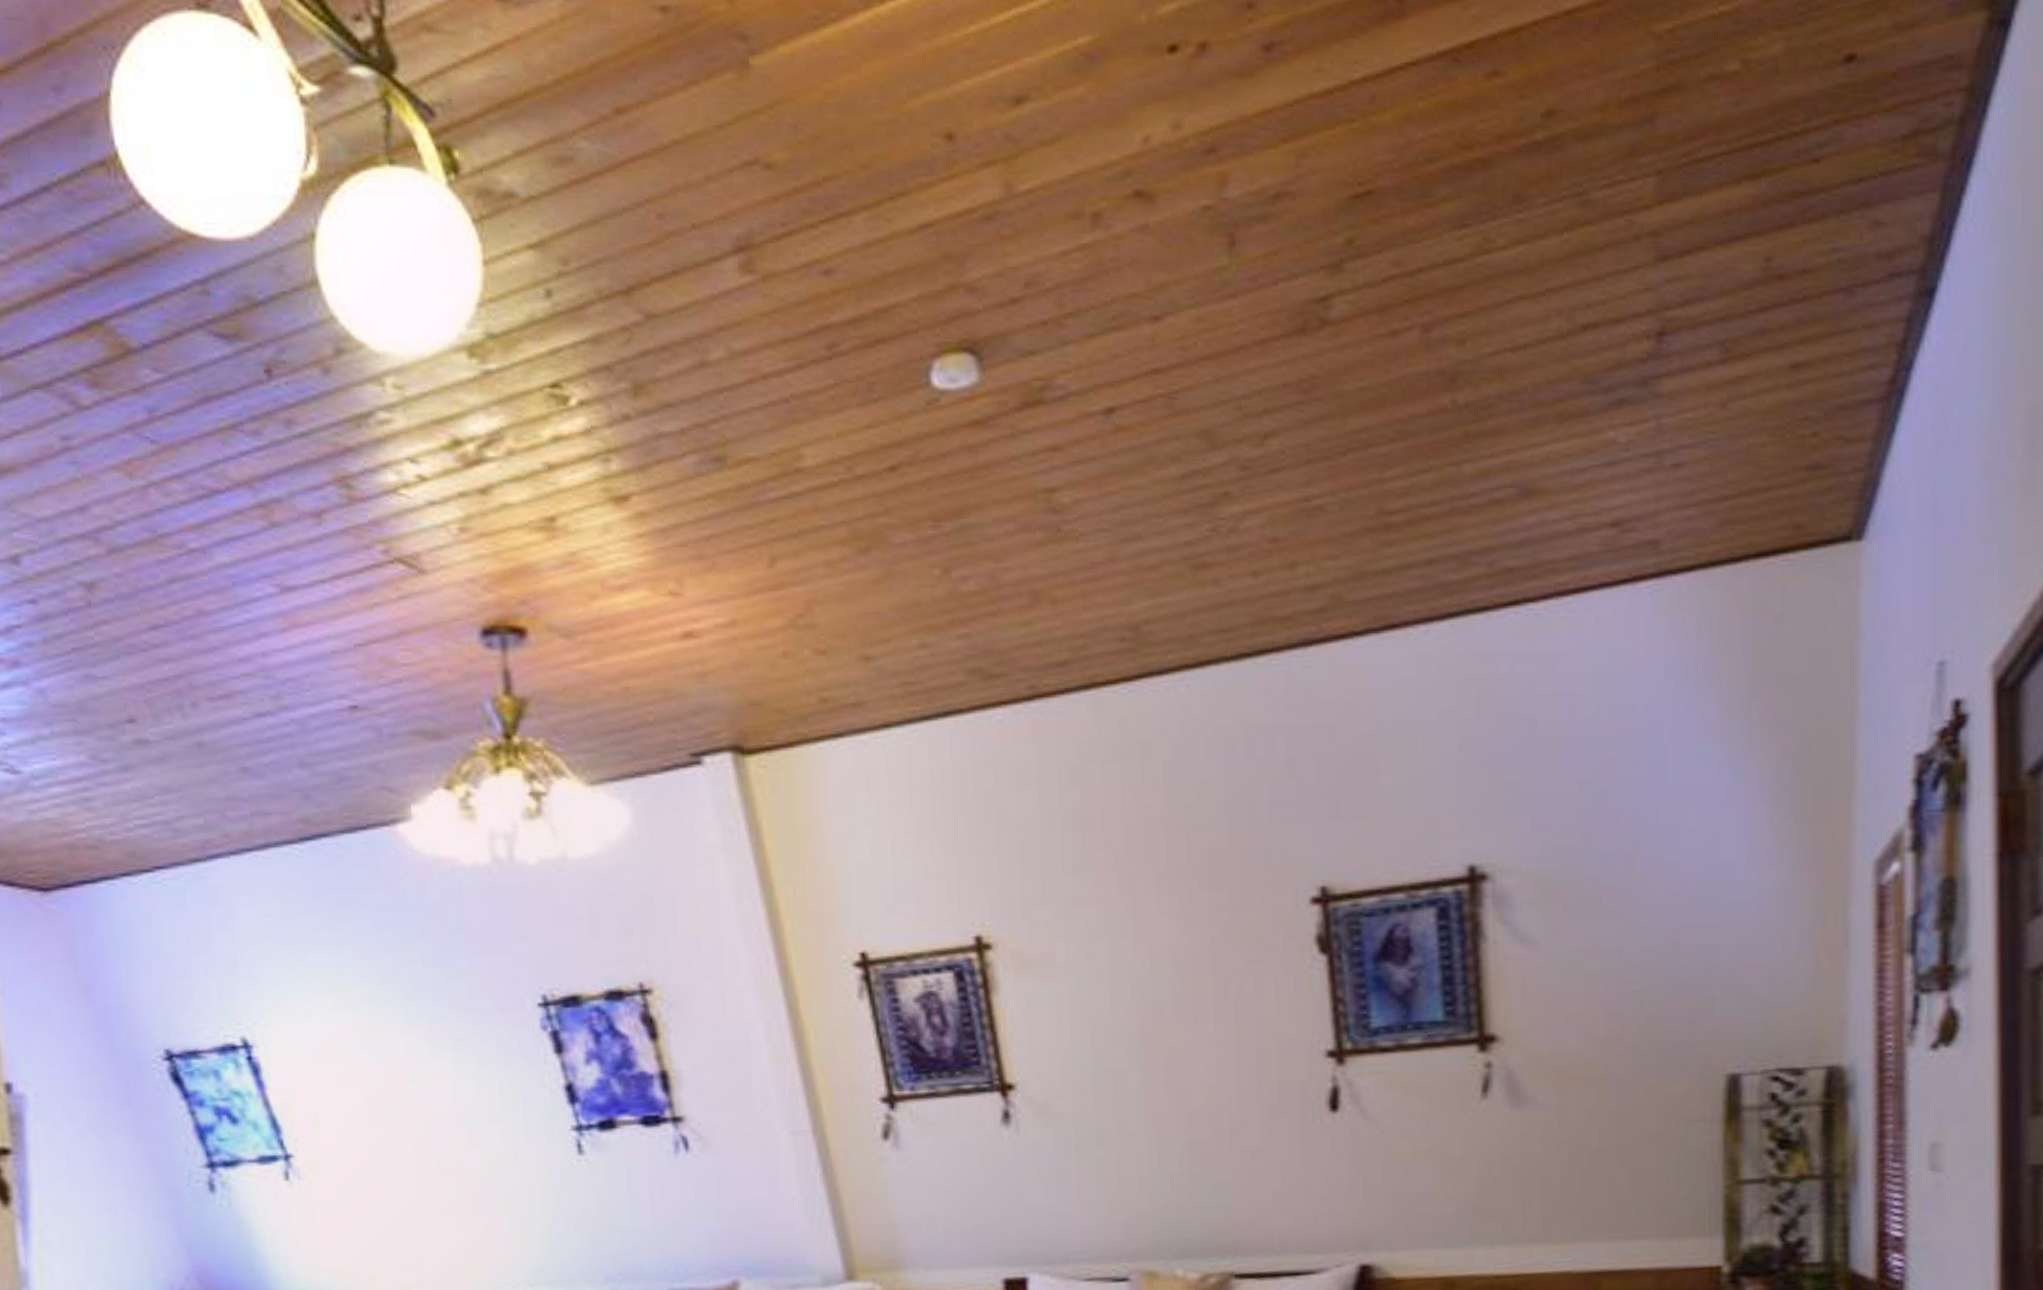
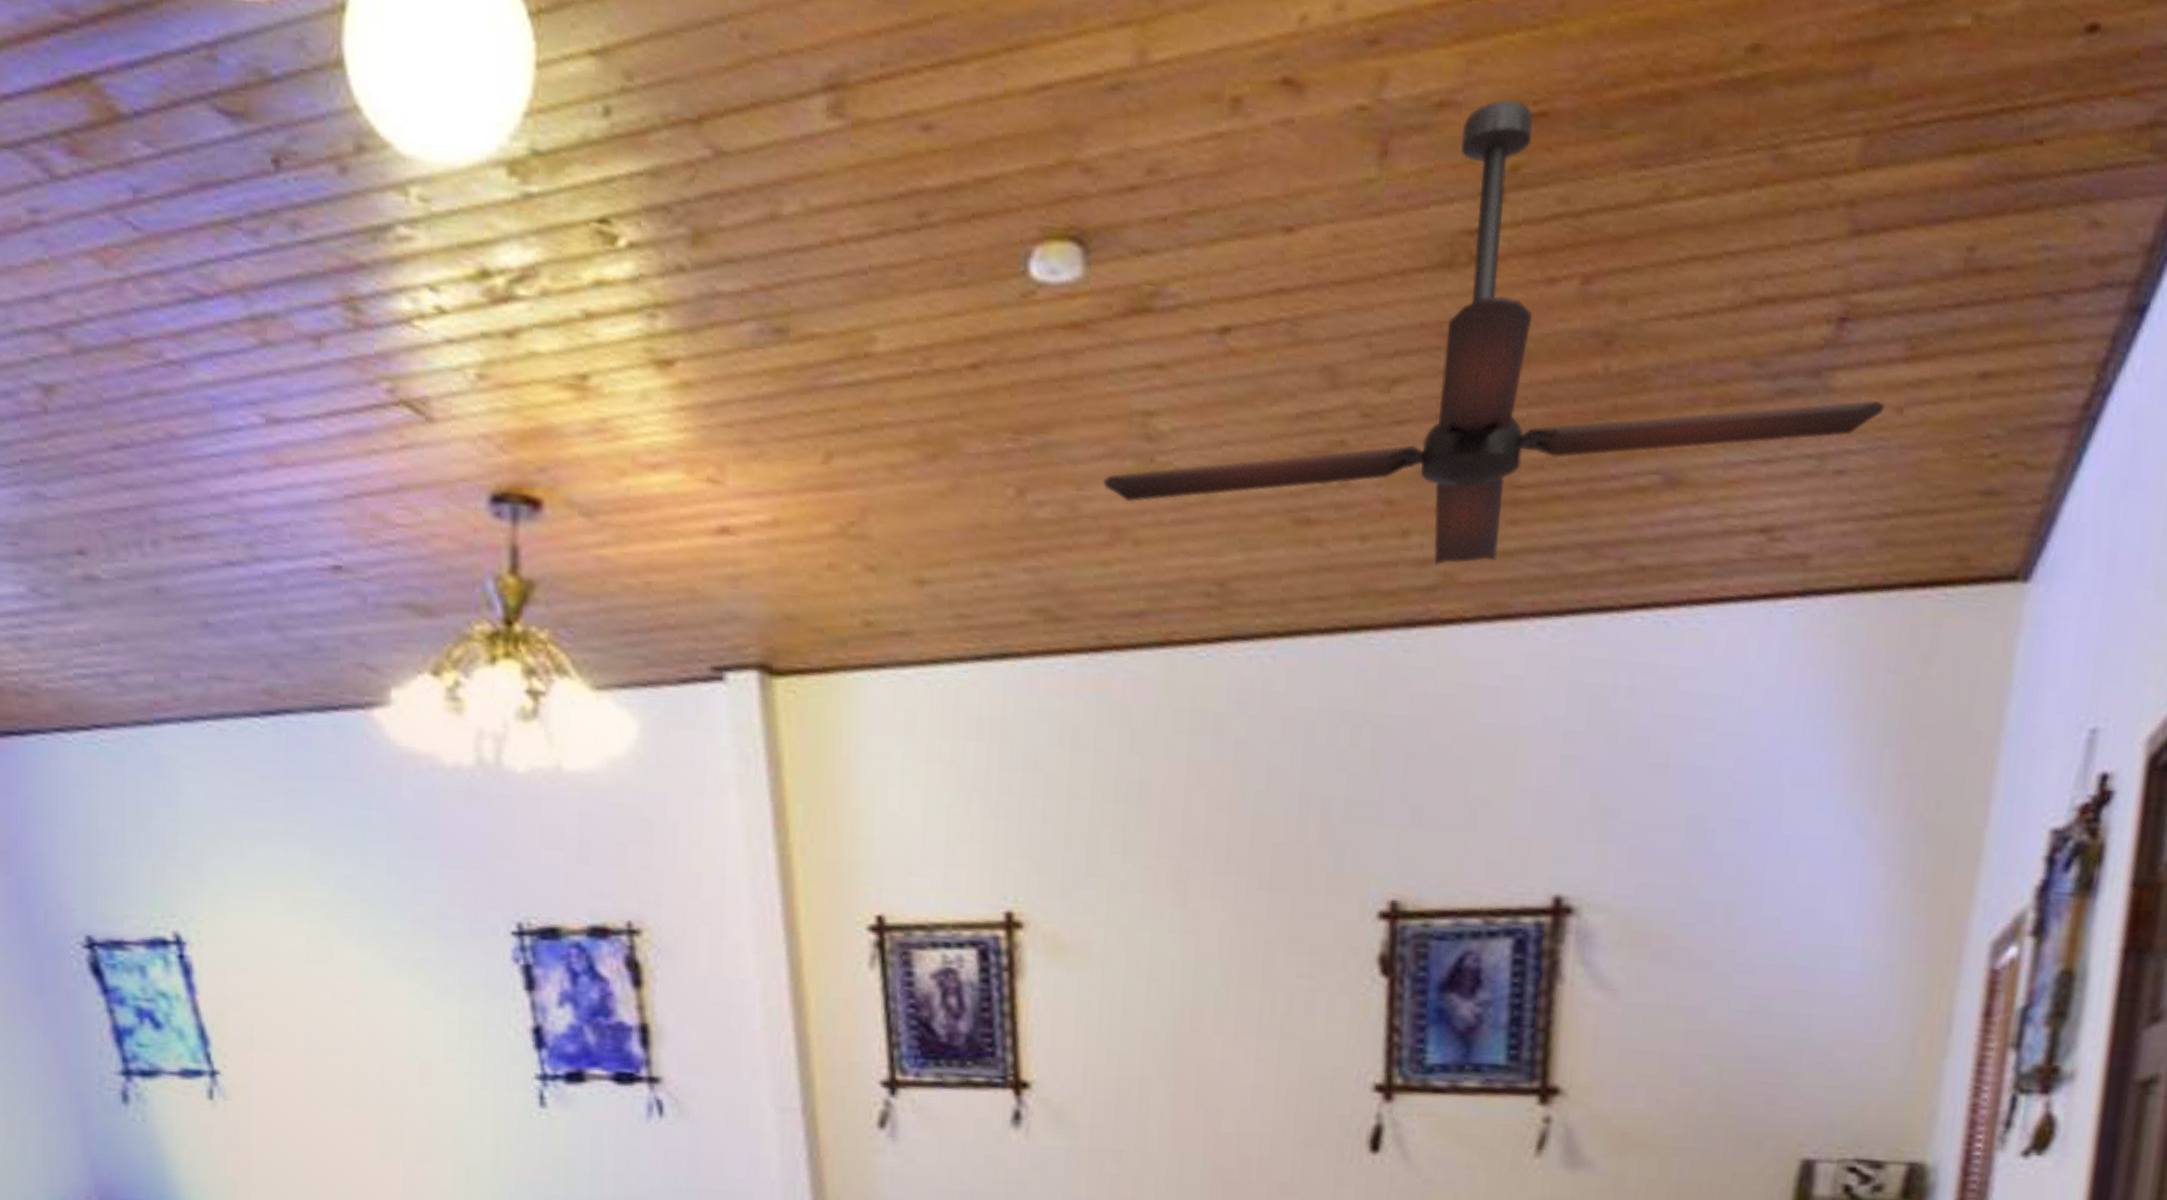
ceiling fan: none [1018,184,1710,589] -> present [1103,99,1885,565]

